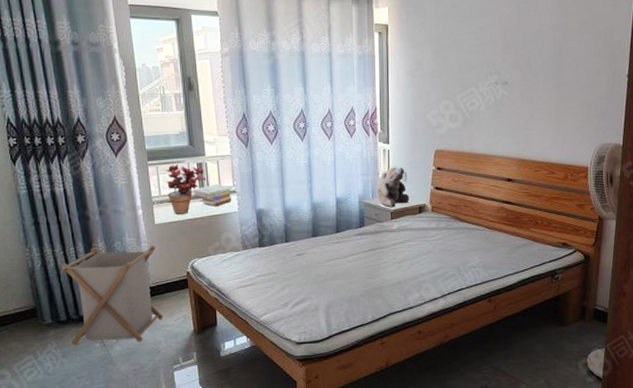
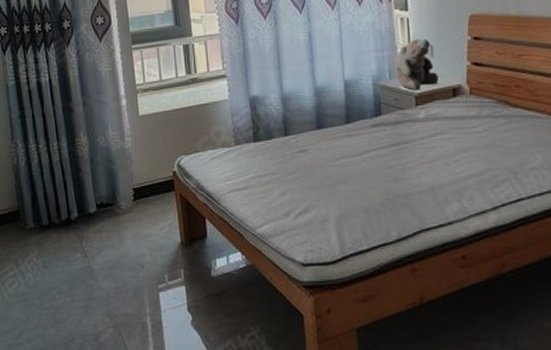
laundry basket: present [60,246,164,345] -> none [44,140,148,254]
potted plant: present [166,163,207,214] -> none [150,46,194,104]
books: present [193,184,232,206] -> none [179,67,222,94]

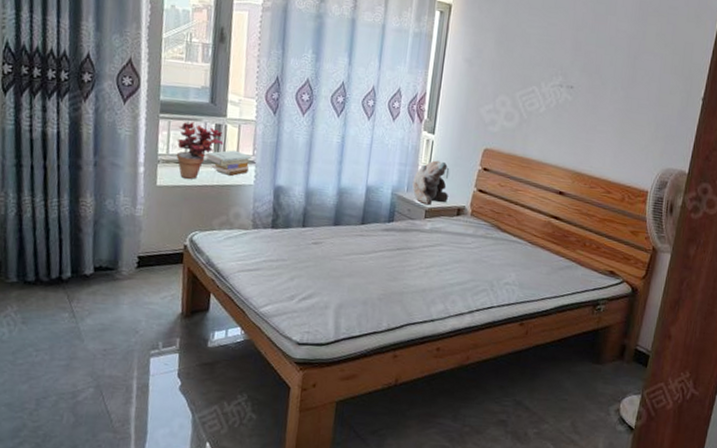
potted plant: none [150,46,194,104] -> present [176,121,224,179]
books: none [179,67,222,94] -> present [206,150,251,176]

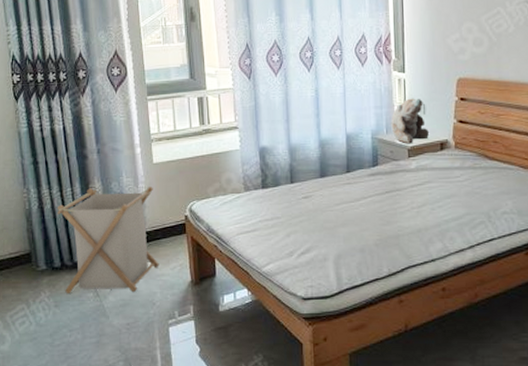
laundry basket: none [36,202,153,318] -> present [56,187,159,293]
potted plant: present [176,121,224,179] -> none [165,98,207,153]
books: present [206,150,251,176] -> none [193,119,234,144]

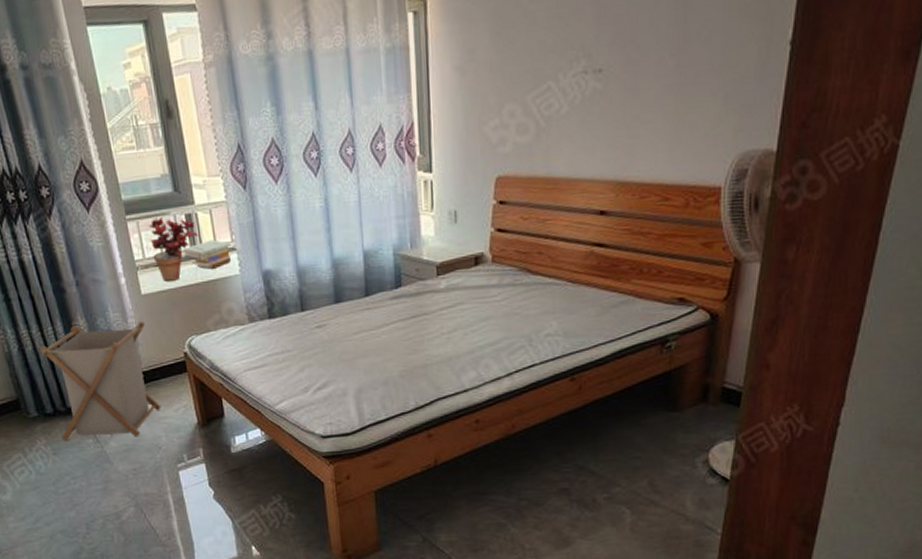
potted plant: none [165,98,207,153] -> present [148,216,199,281]
books: none [193,119,234,144] -> present [182,239,232,269]
stuffed animal: present [391,98,429,144] -> none [416,203,461,260]

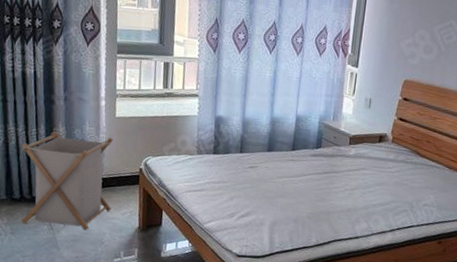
potted plant: present [148,216,199,281] -> none [131,60,172,111]
books: present [182,239,232,269] -> none [156,85,195,108]

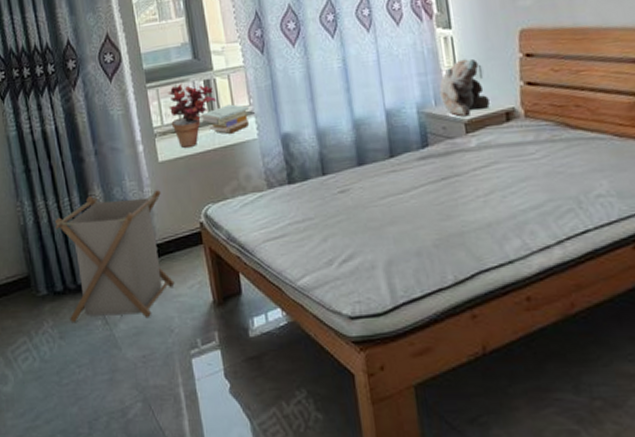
potted plant: none [131,60,172,111] -> present [167,83,217,148]
books: none [156,85,195,108] -> present [200,104,250,134]
stuffed animal: none [338,91,371,133] -> present [439,58,490,117]

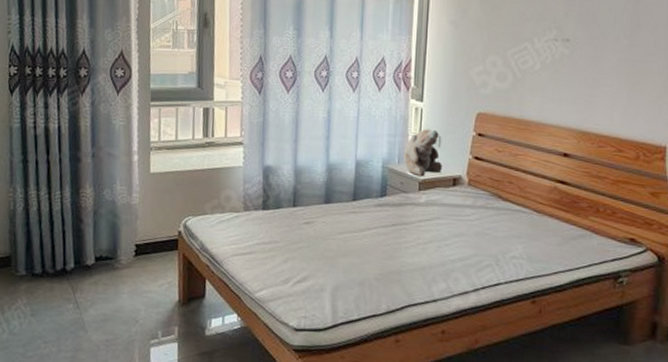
laundry basket: present [54,190,175,322] -> none [42,193,148,308]
potted plant: present [167,83,217,148] -> none [167,106,212,164]
books: present [200,104,250,134] -> none [195,133,239,158]

